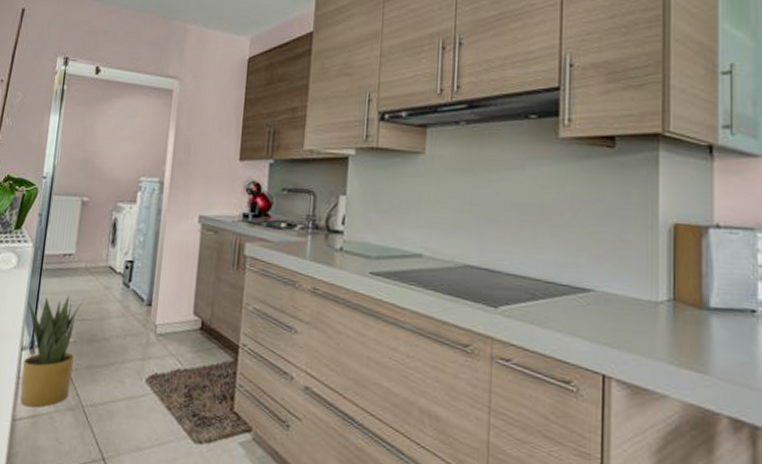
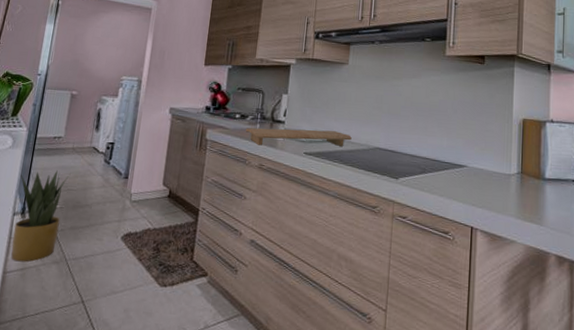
cutting board: none [293,240,433,264] -> present [245,128,352,146]

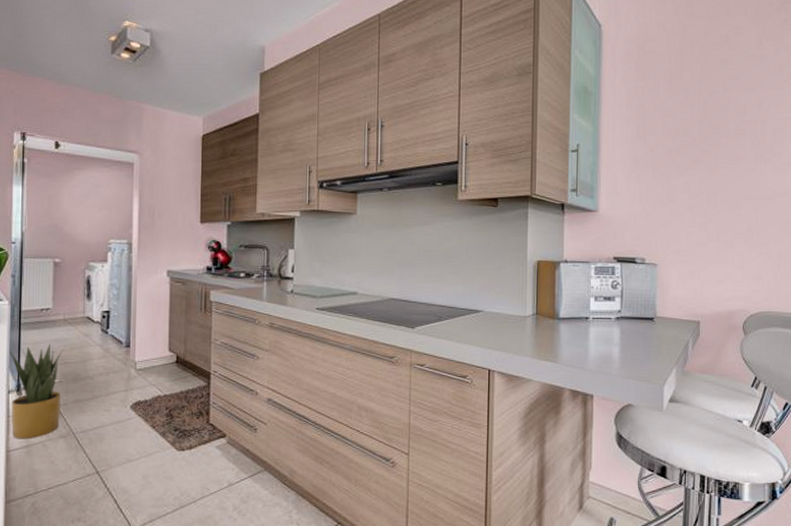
cutting board: present [245,128,352,146] -> none [252,284,365,304]

